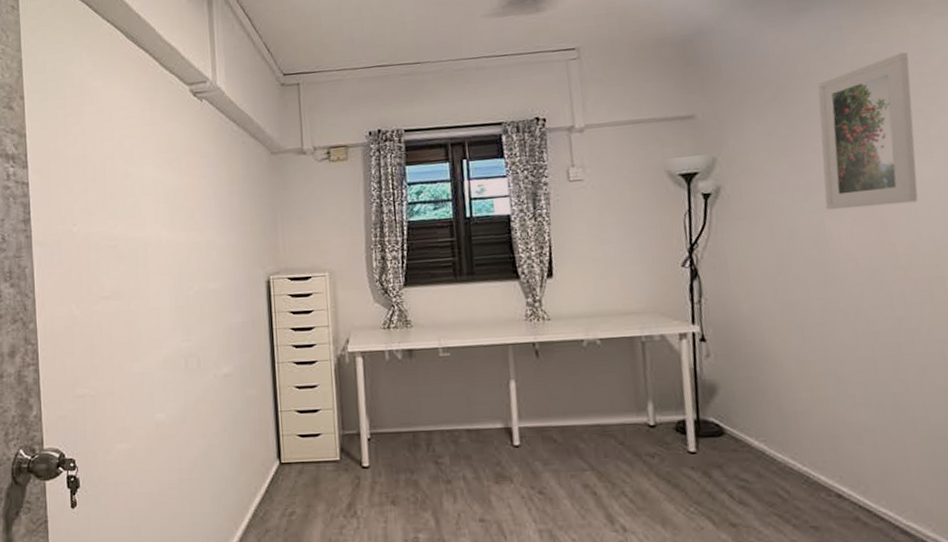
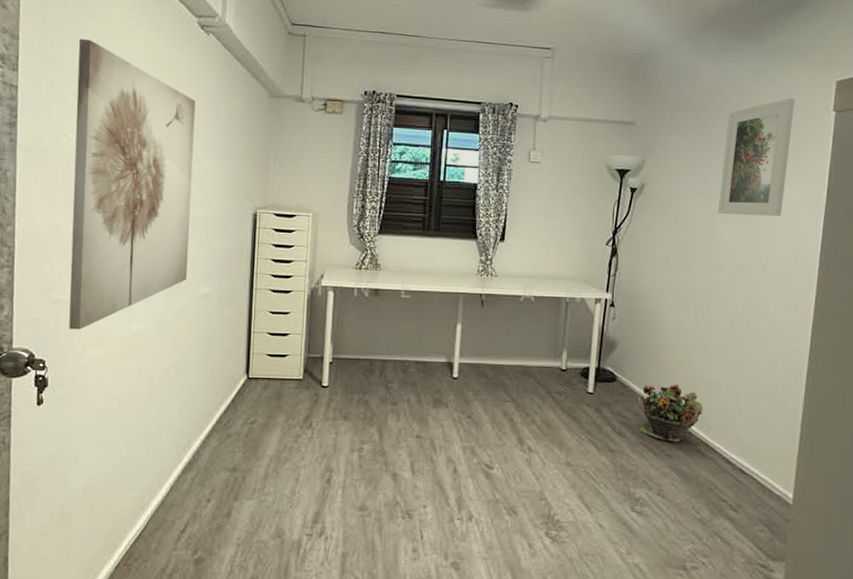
wall art: none [79,125,205,425] -> present [69,38,196,330]
potted plant: none [758,432,854,509] -> present [638,384,703,442]

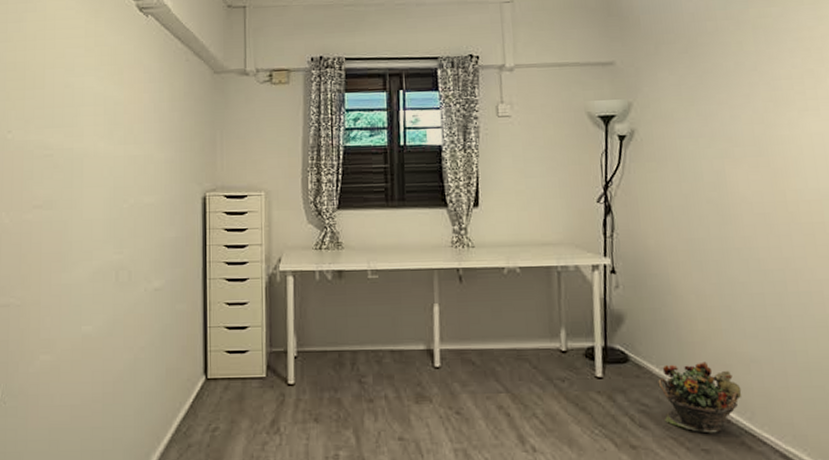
wall art: present [69,38,196,330] -> none [18,33,138,335]
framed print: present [718,98,795,217] -> none [723,18,806,157]

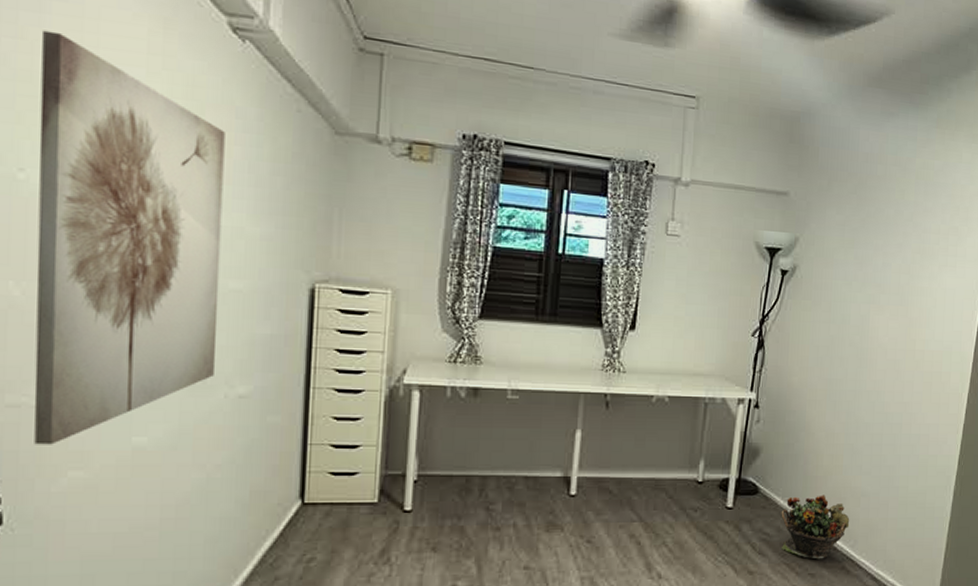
wall art: none [18,33,138,335] -> present [34,30,225,445]

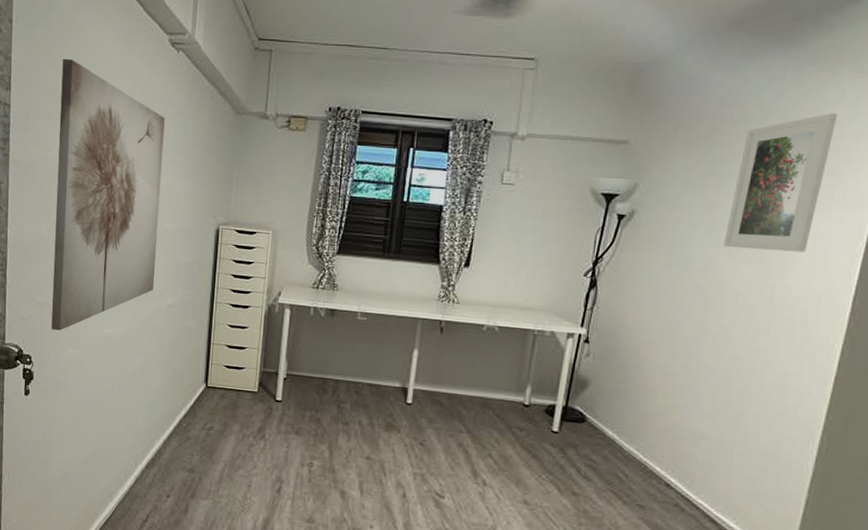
potted plant: present [781,495,850,559] -> none [608,429,687,493]
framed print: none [873,174,958,307] -> present [723,113,838,253]

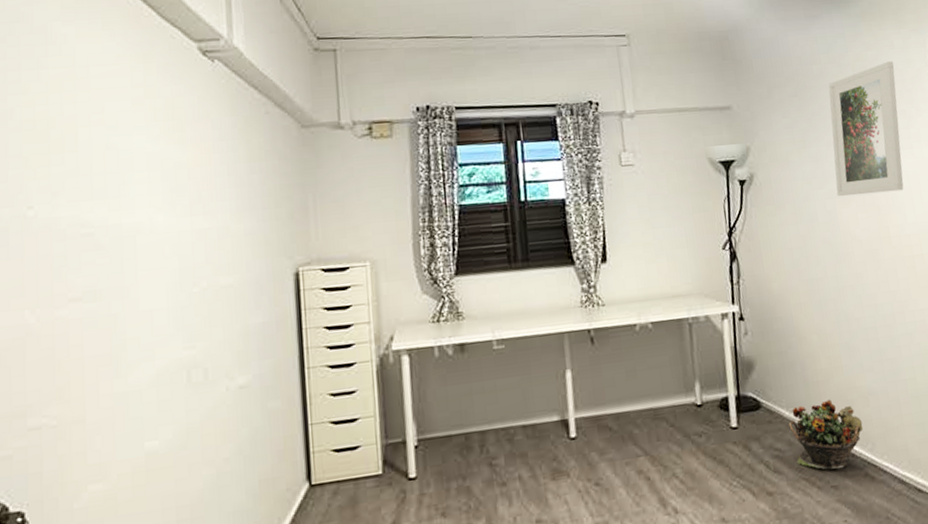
wall art: present [51,58,165,331] -> none [40,82,214,464]
potted plant: none [608,429,687,493] -> present [788,399,864,470]

